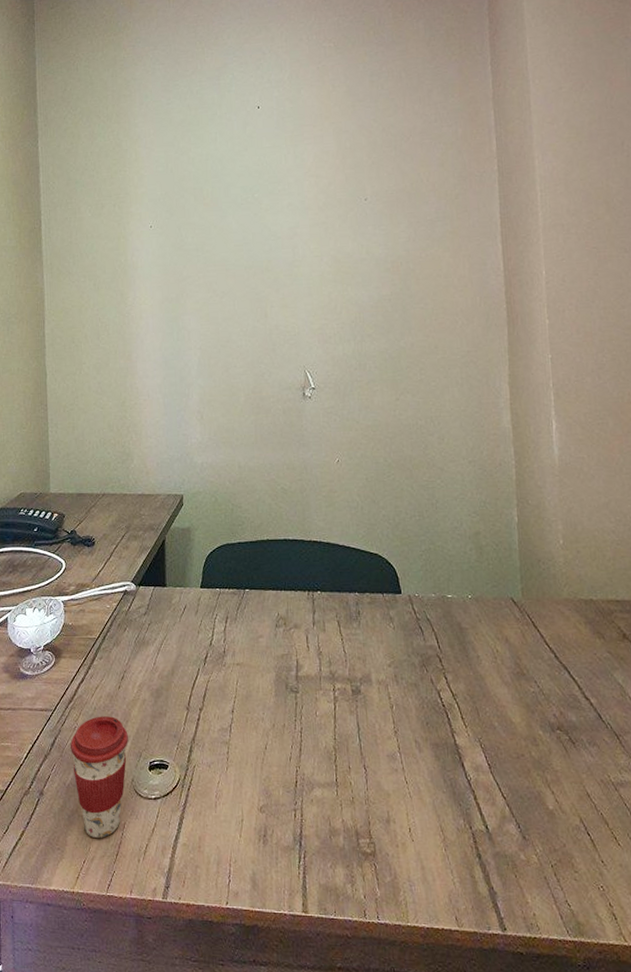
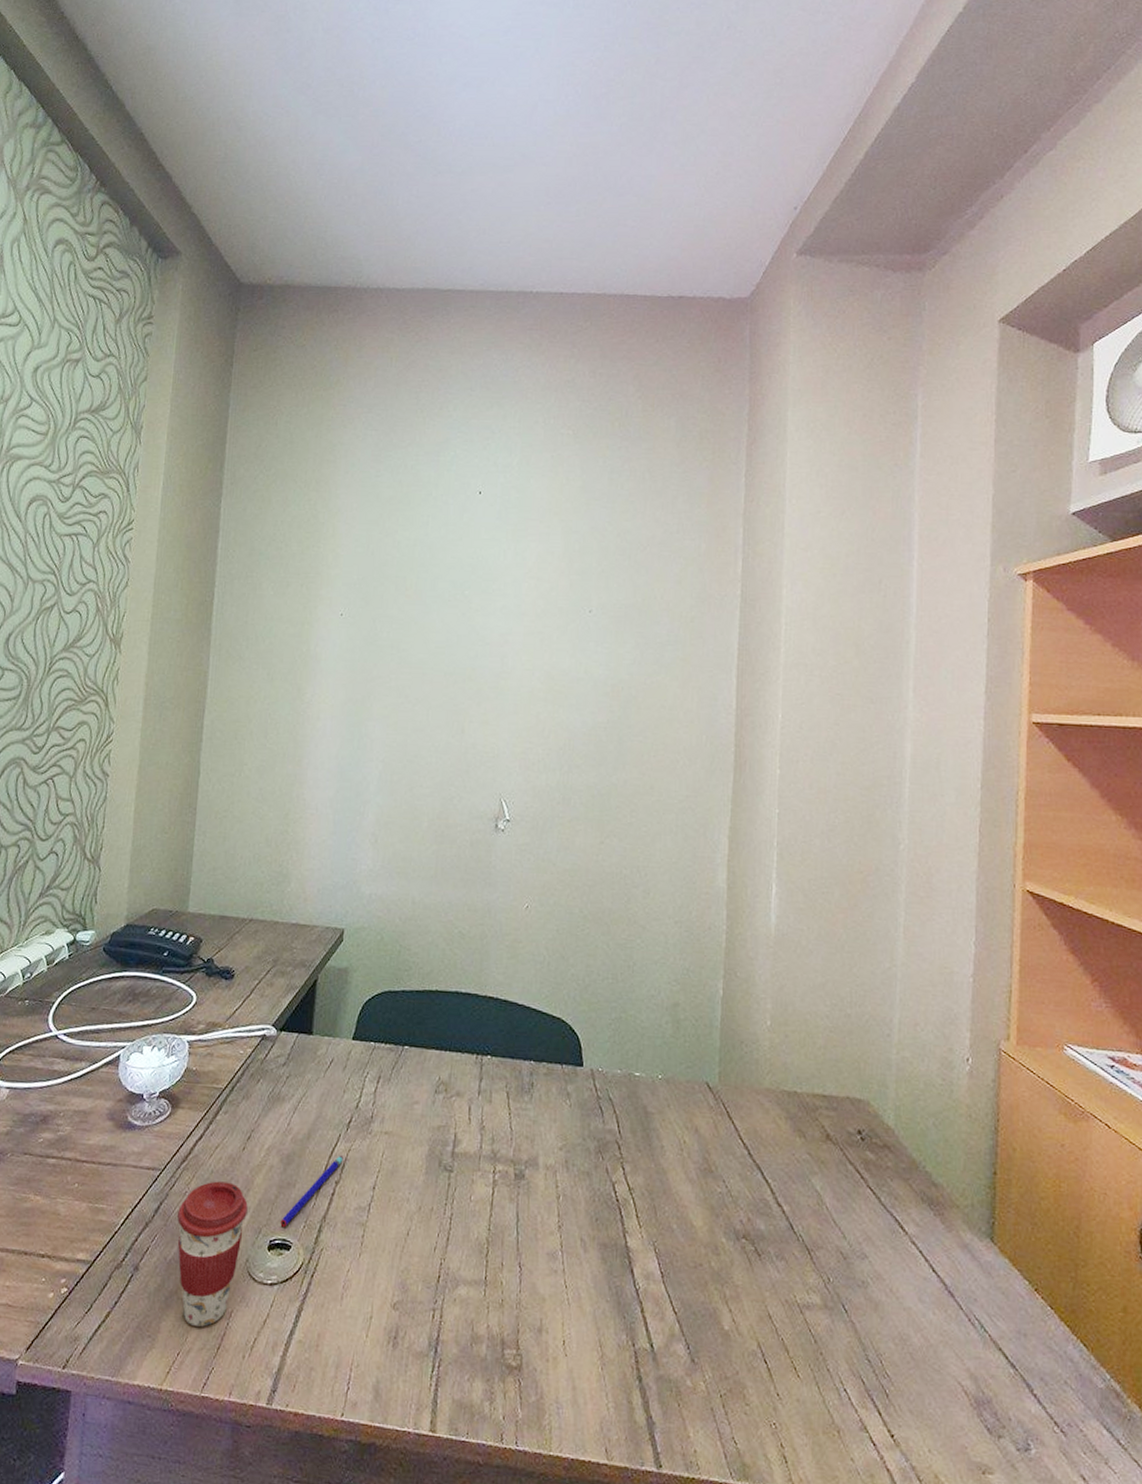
pen: none [157,687,204,750] -> present [280,1156,344,1227]

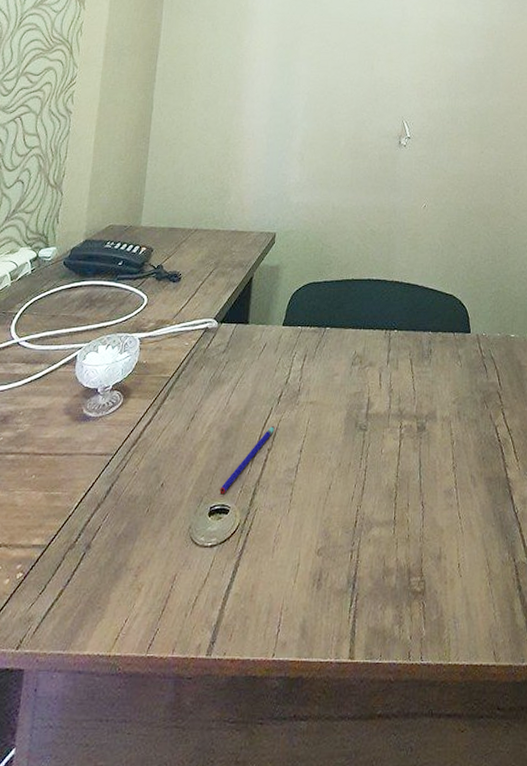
coffee cup: present [177,1181,248,1327] -> none [127,459,191,593]

